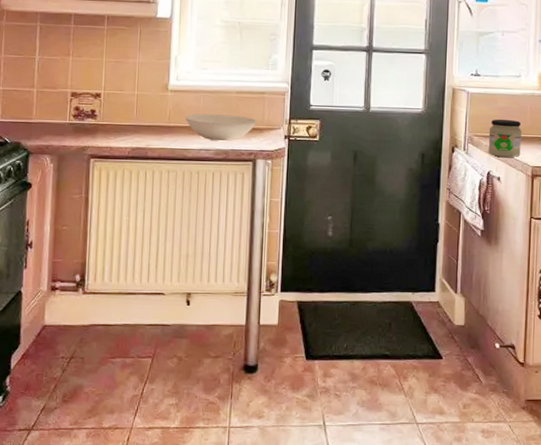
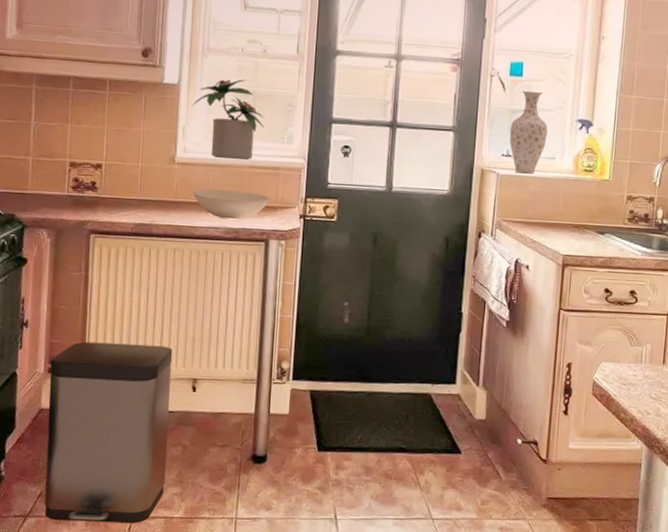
pedal bin: none [48,260,168,434] -> present [45,341,173,523]
potted plant: none [183,12,251,87] -> present [192,79,265,161]
vase: none [477,15,513,91] -> present [509,91,548,174]
jar: present [488,119,522,158] -> none [517,203,554,246]

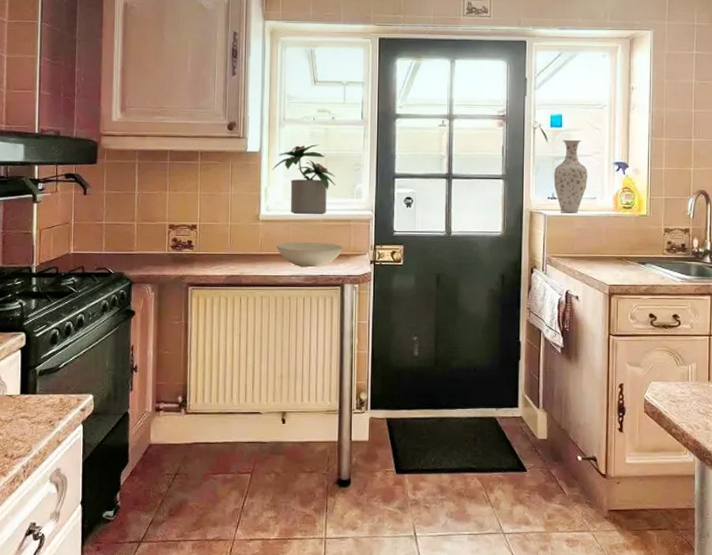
pedal bin: present [45,341,173,523] -> none [156,382,264,545]

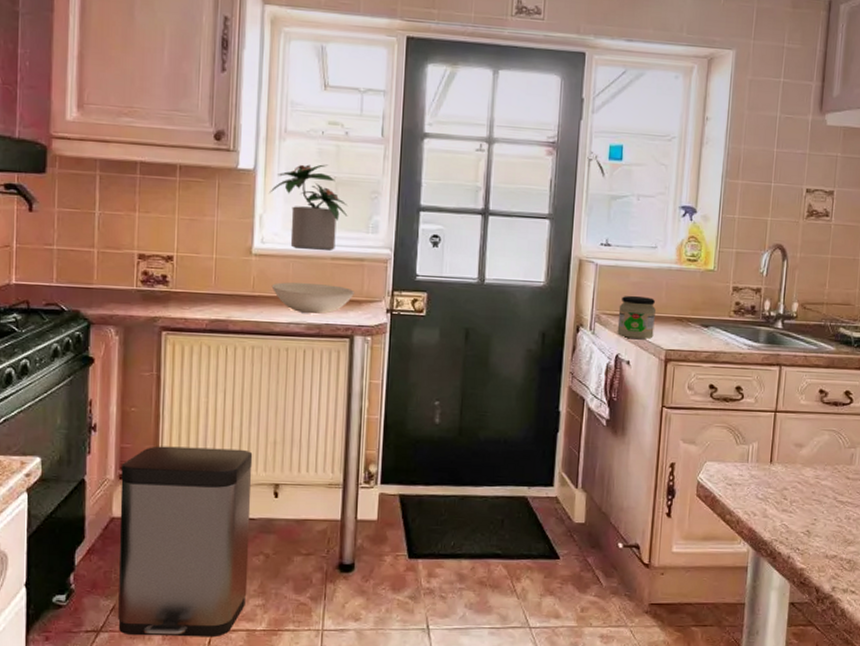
pedal bin: none [156,382,264,545] -> present [118,446,253,636]
vase: present [553,139,588,213] -> none [609,176,649,264]
jar: none [566,240,598,277] -> present [617,295,656,340]

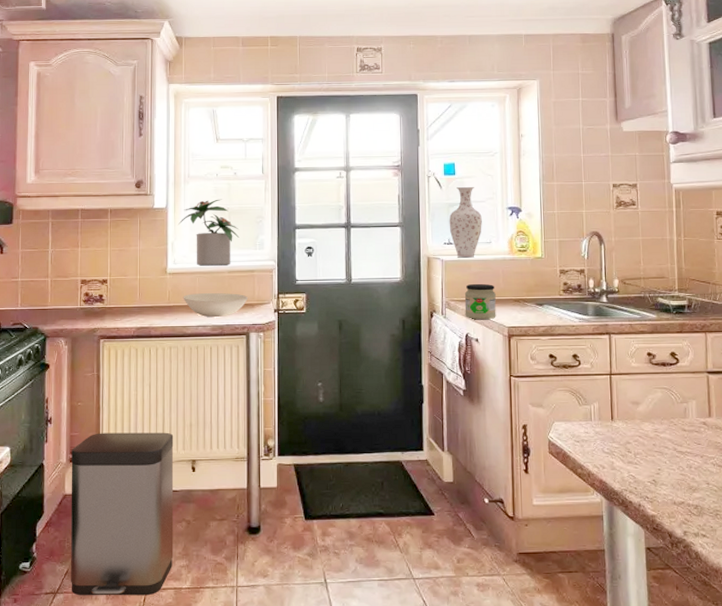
vase: none [609,176,649,264] -> present [449,186,482,258]

